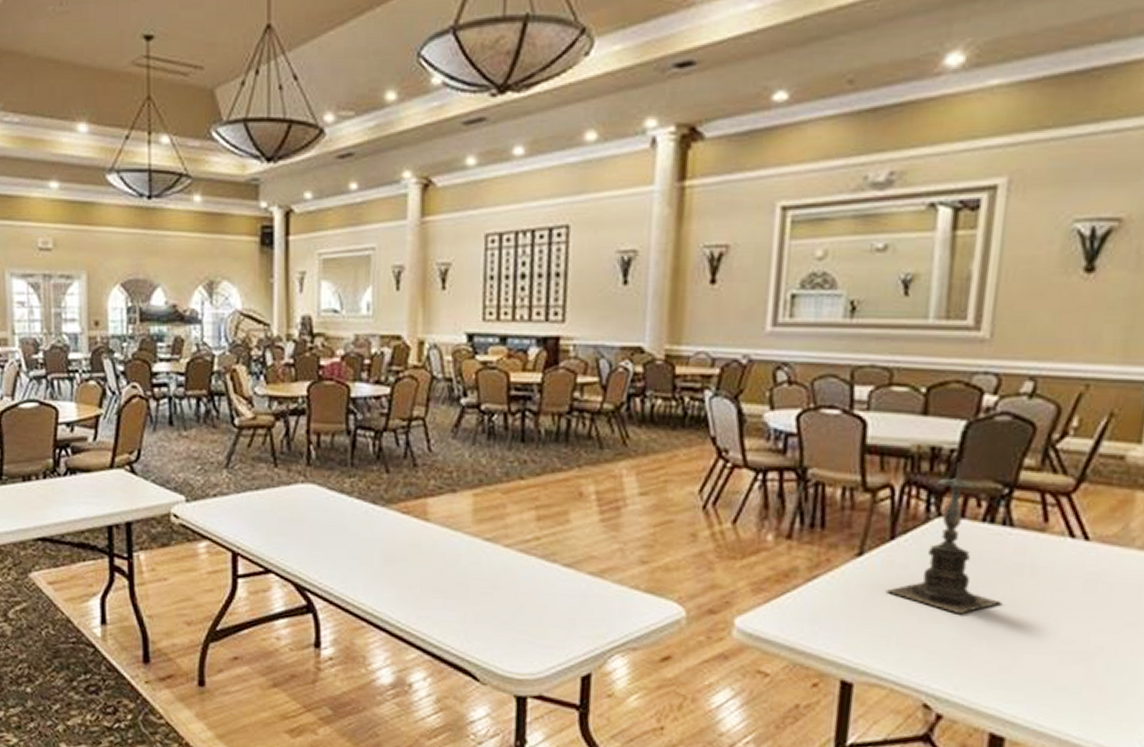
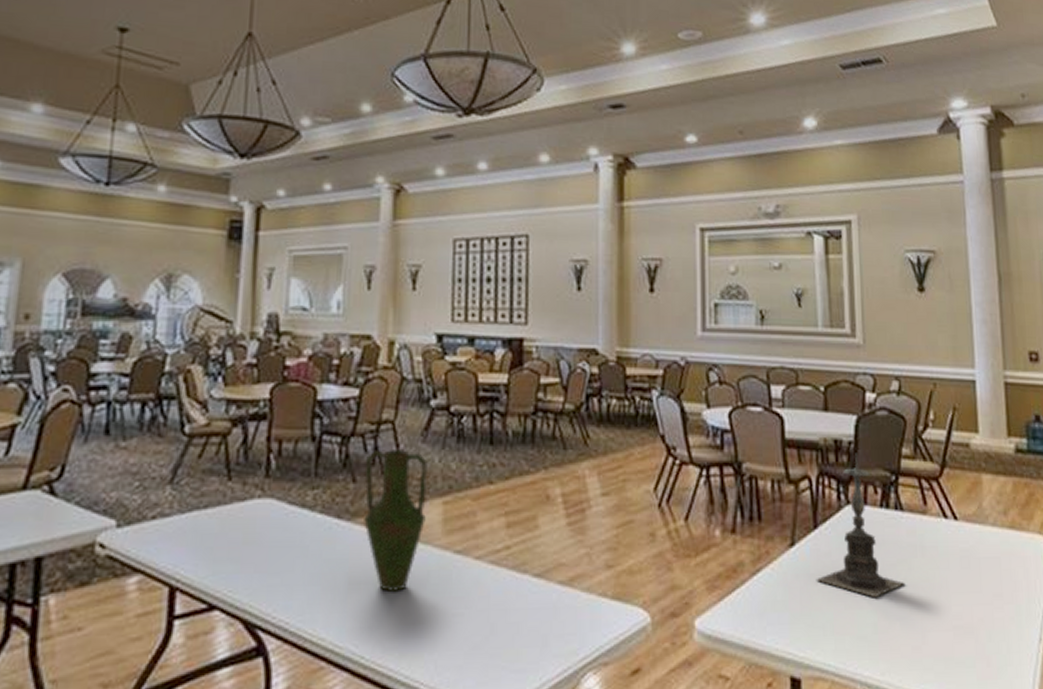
vase: none [397,444,458,571] -> present [364,450,428,593]

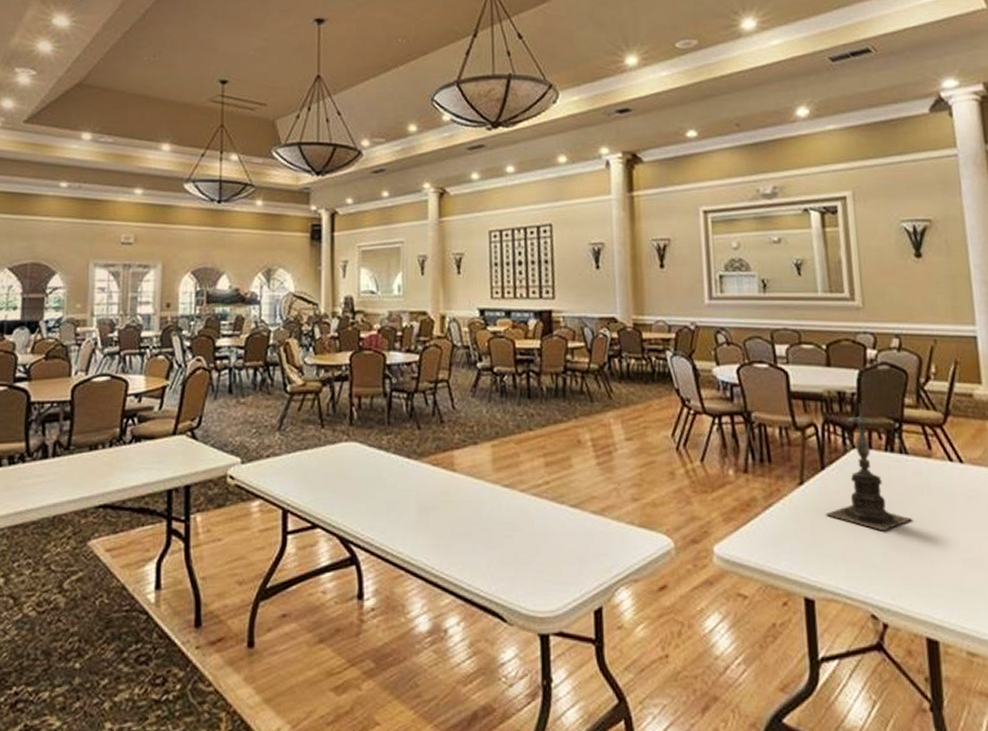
vase: present [364,450,428,593] -> none [428,403,478,518]

